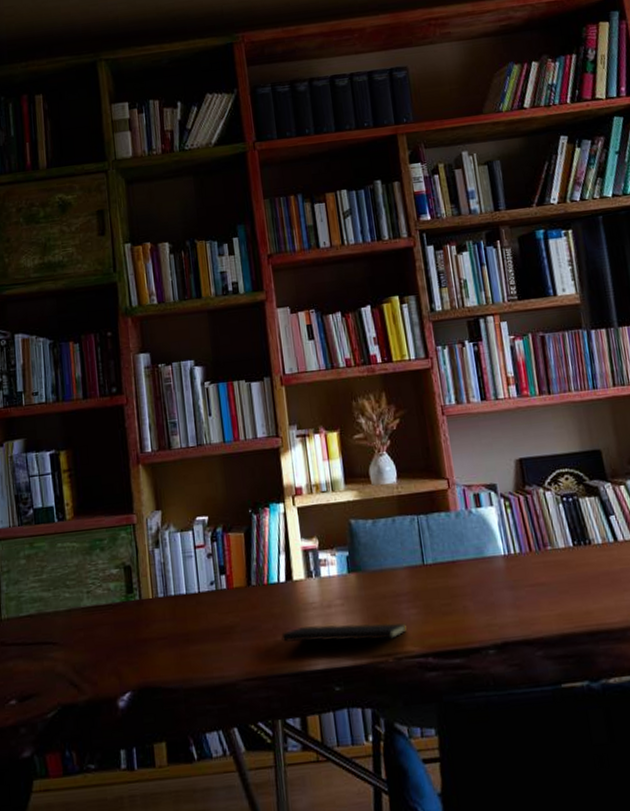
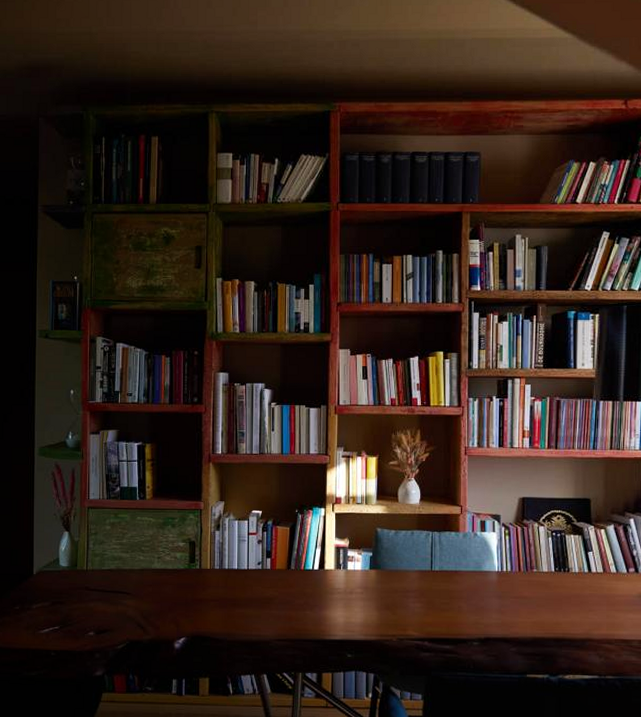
notepad: present [281,622,407,655] -> none [310,605,412,637]

